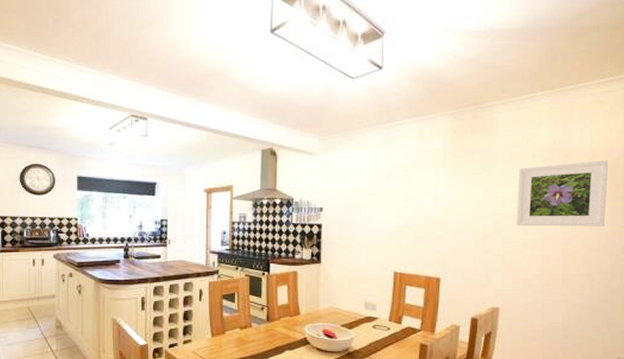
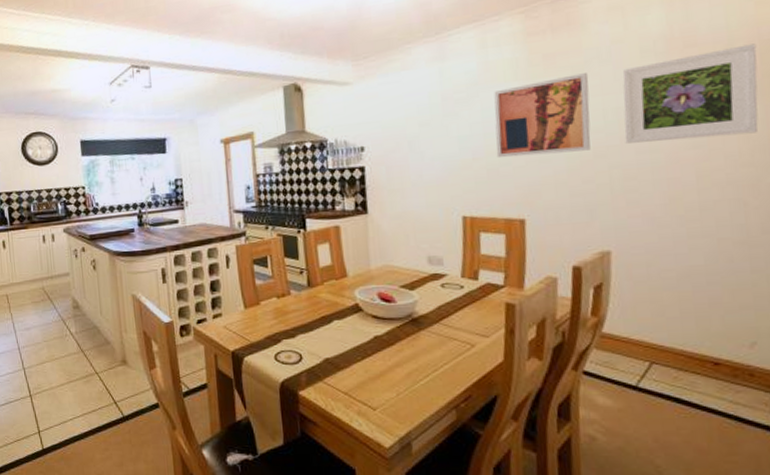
wall art: none [423,168,495,228] -> present [494,73,591,158]

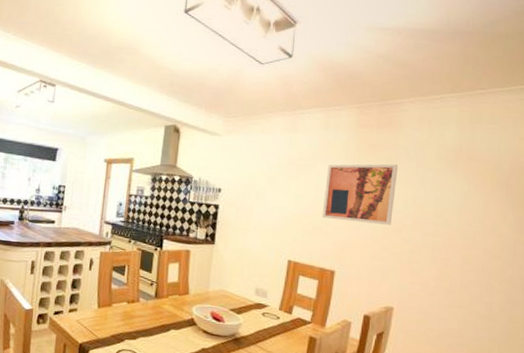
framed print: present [622,43,759,144] -> none [416,167,516,235]

